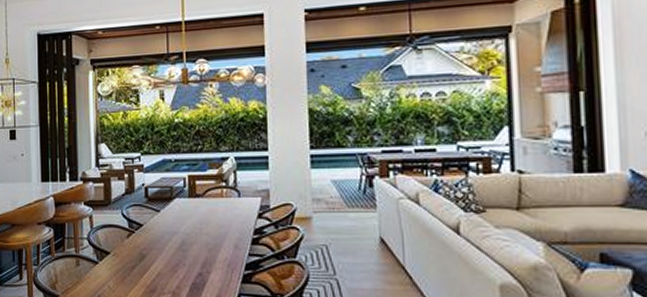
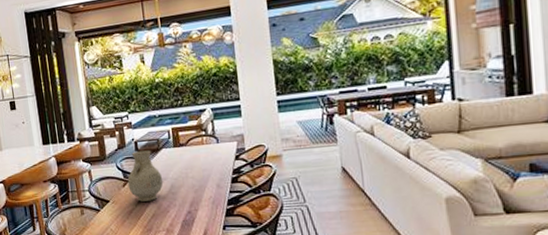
vase: none [133,198,174,257] -> present [127,150,164,202]

